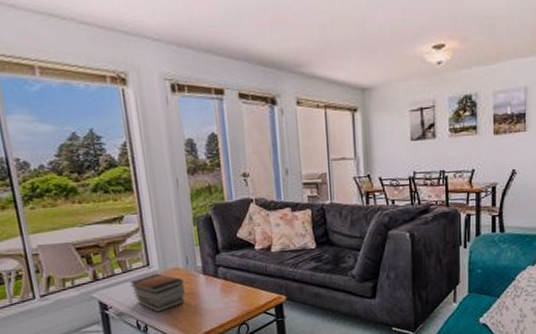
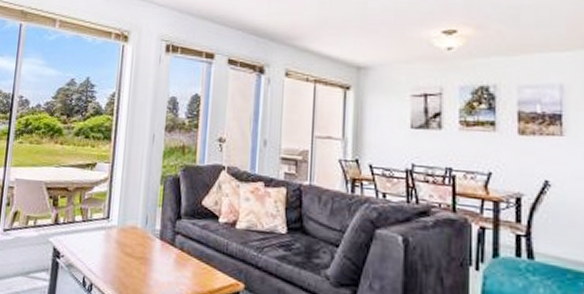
book stack: present [129,273,185,312] -> none [86,228,139,273]

